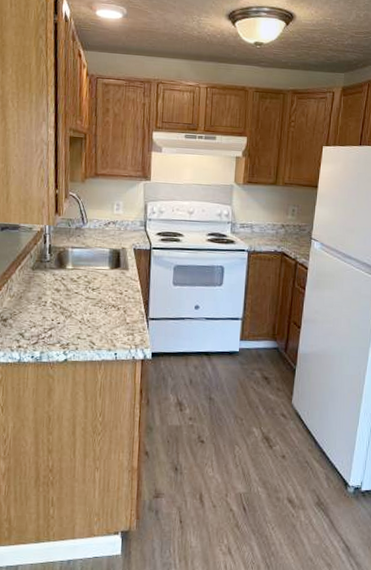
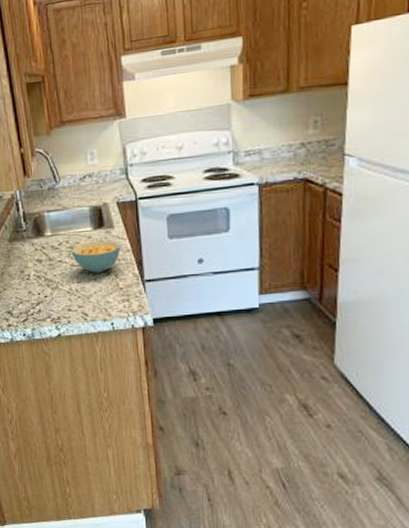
cereal bowl: none [88,278,132,308] -> present [71,240,121,273]

